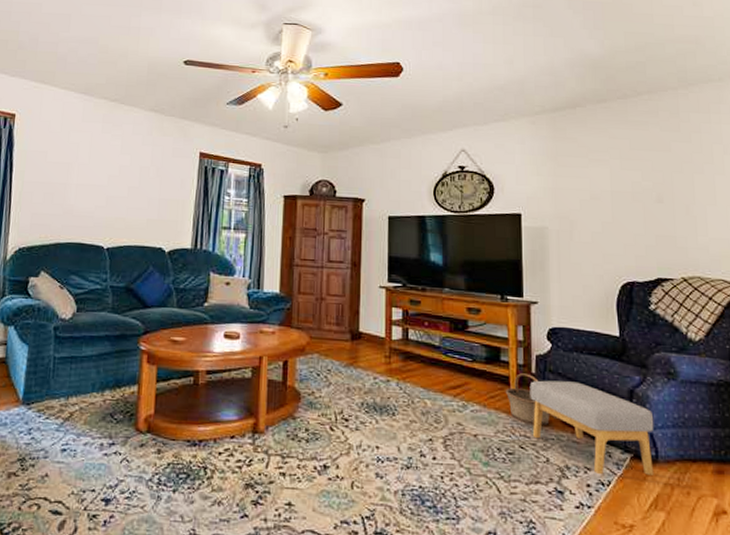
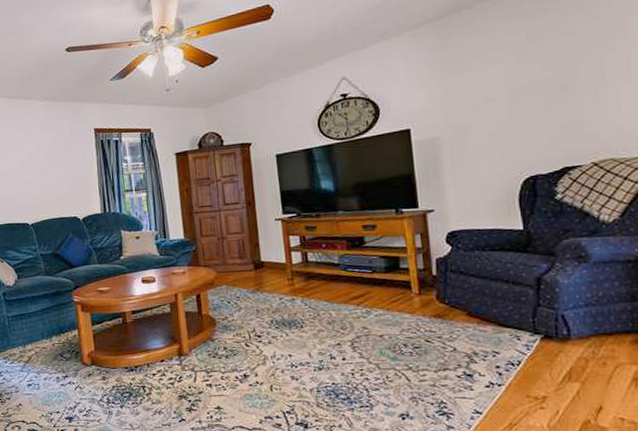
basket: present [505,373,550,425] -> none [407,276,454,320]
footstool: present [529,380,654,477] -> none [431,277,566,357]

